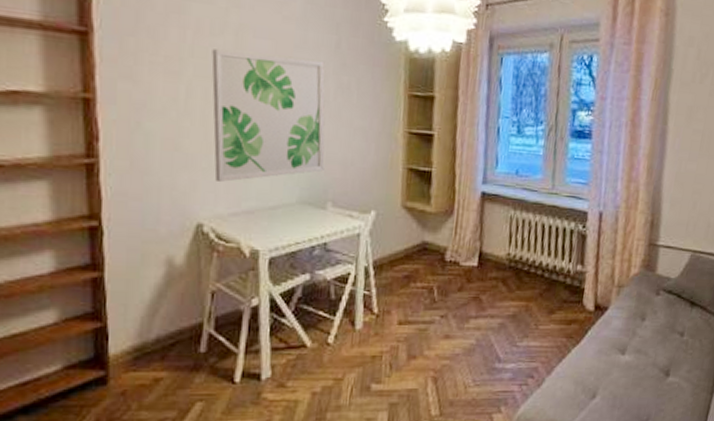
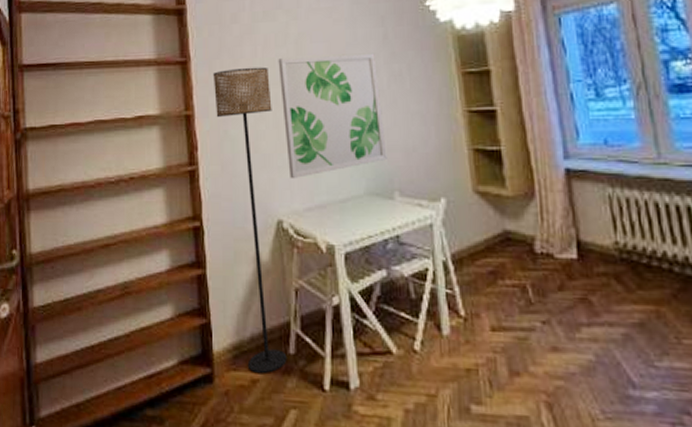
floor lamp: none [124,51,201,373] -> present [212,67,287,374]

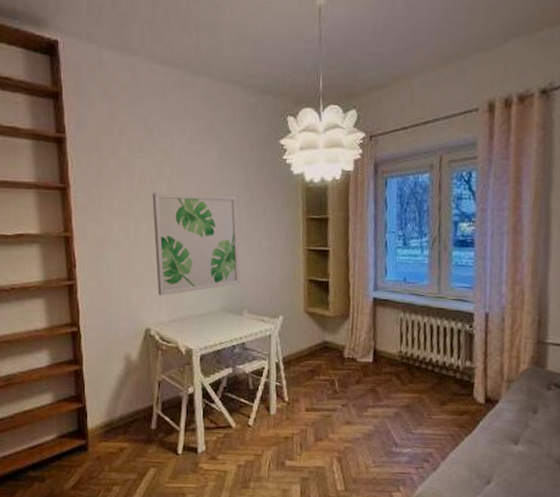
floor lamp: present [212,67,287,374] -> none [91,198,149,444]

